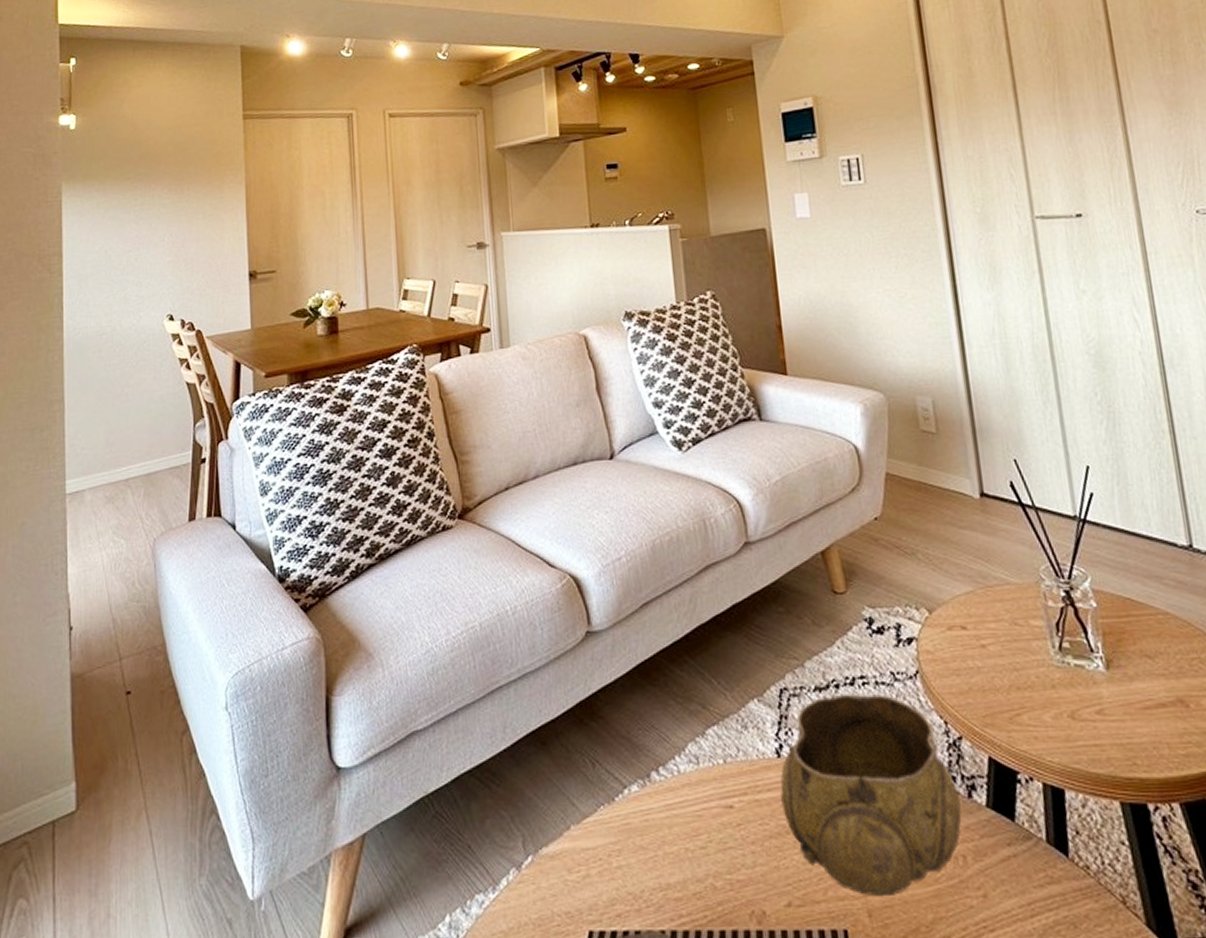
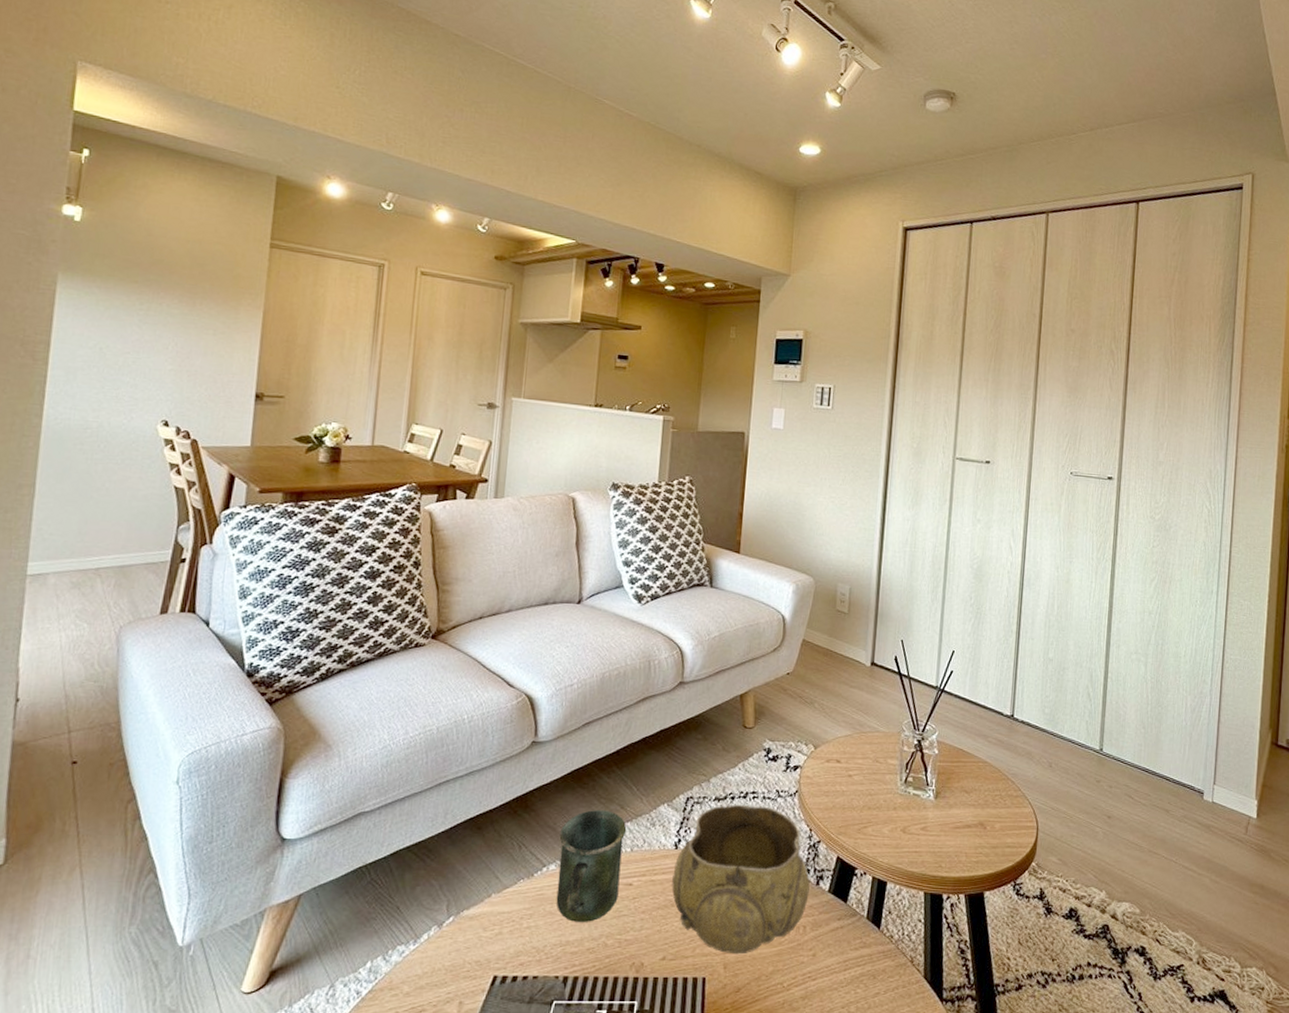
mug: none [635,712,719,858] -> present [556,810,627,922]

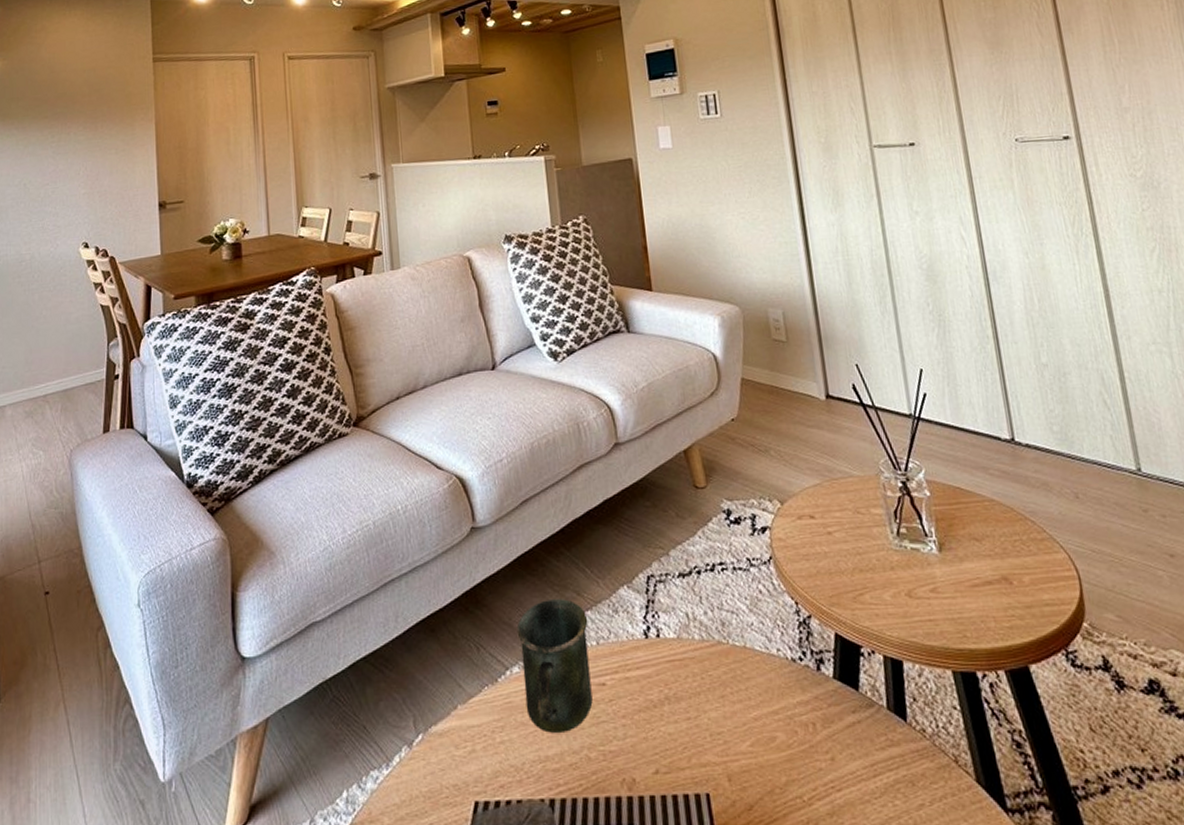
decorative bowl: present [672,804,810,955] -> none [648,578,811,763]

